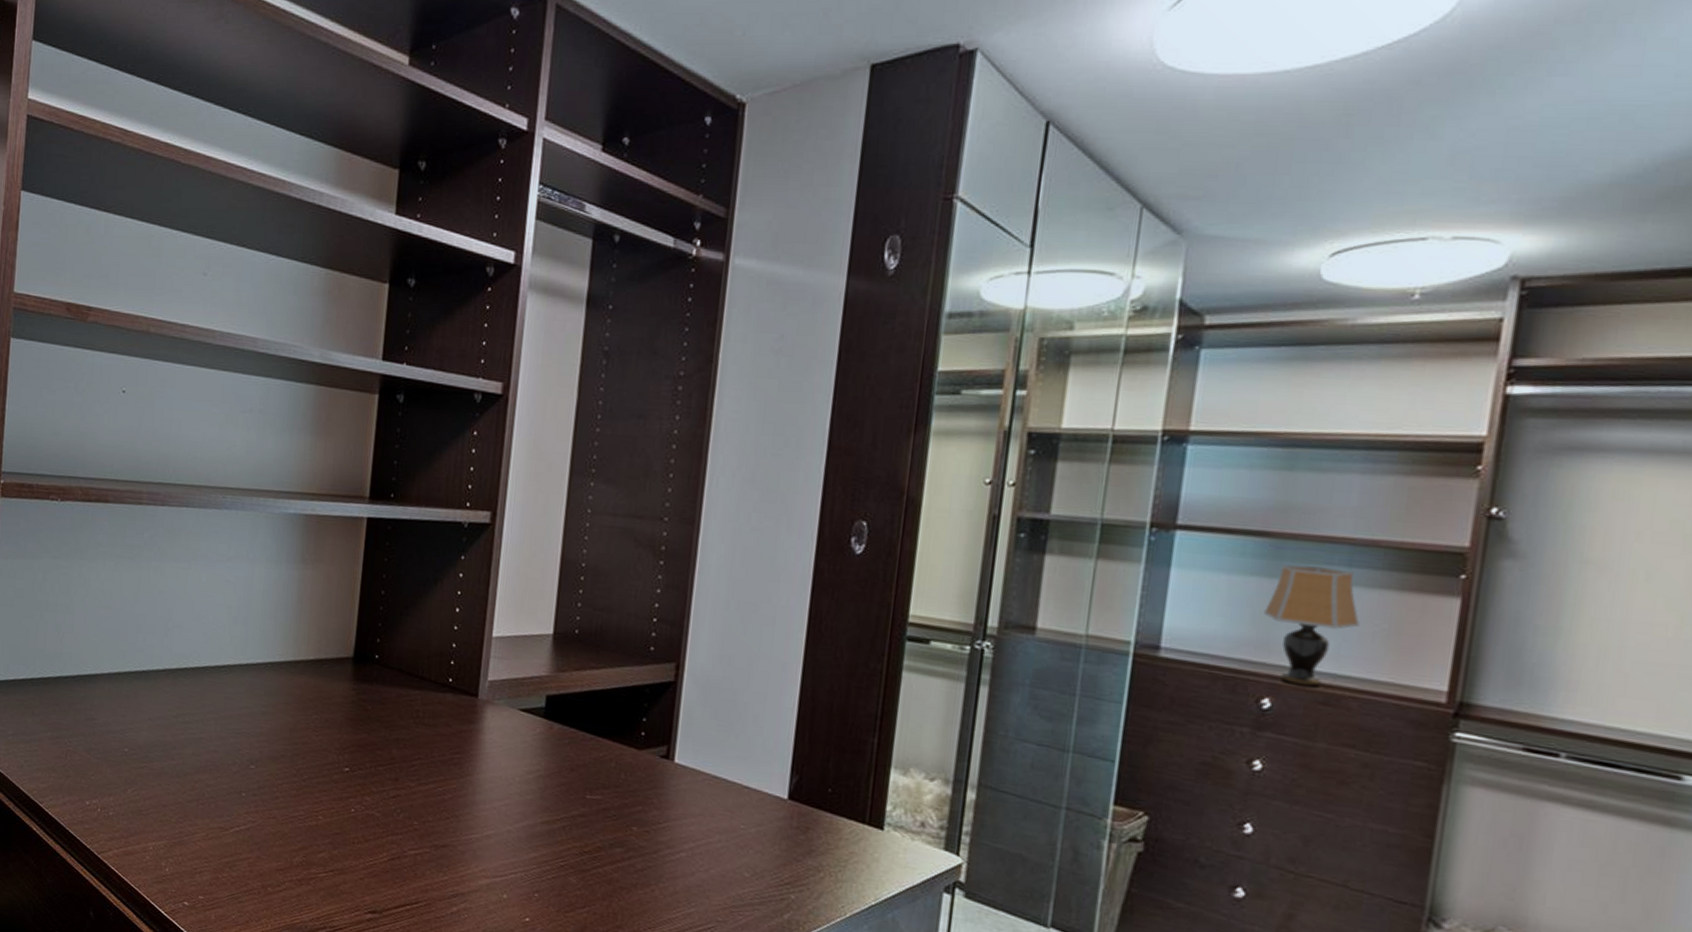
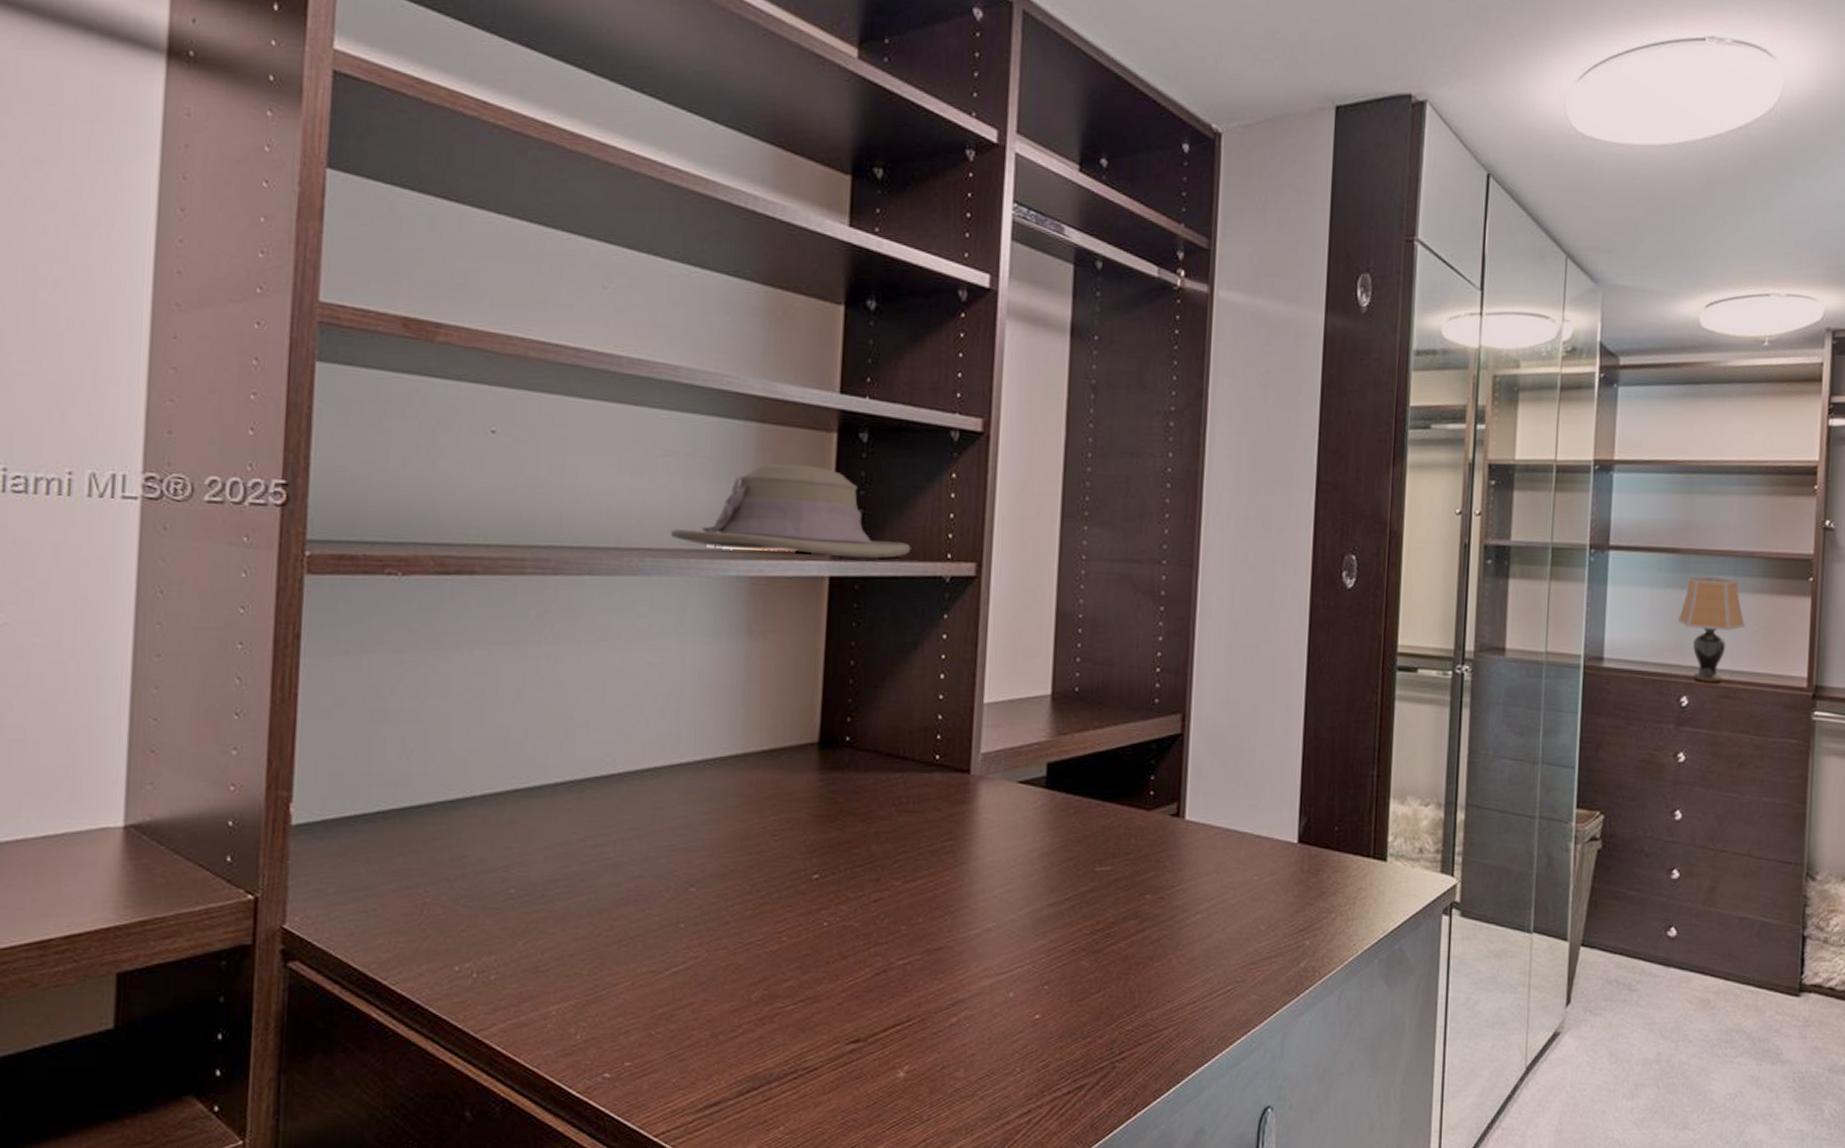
hat: none [246,420,436,504] -> present [670,463,911,558]

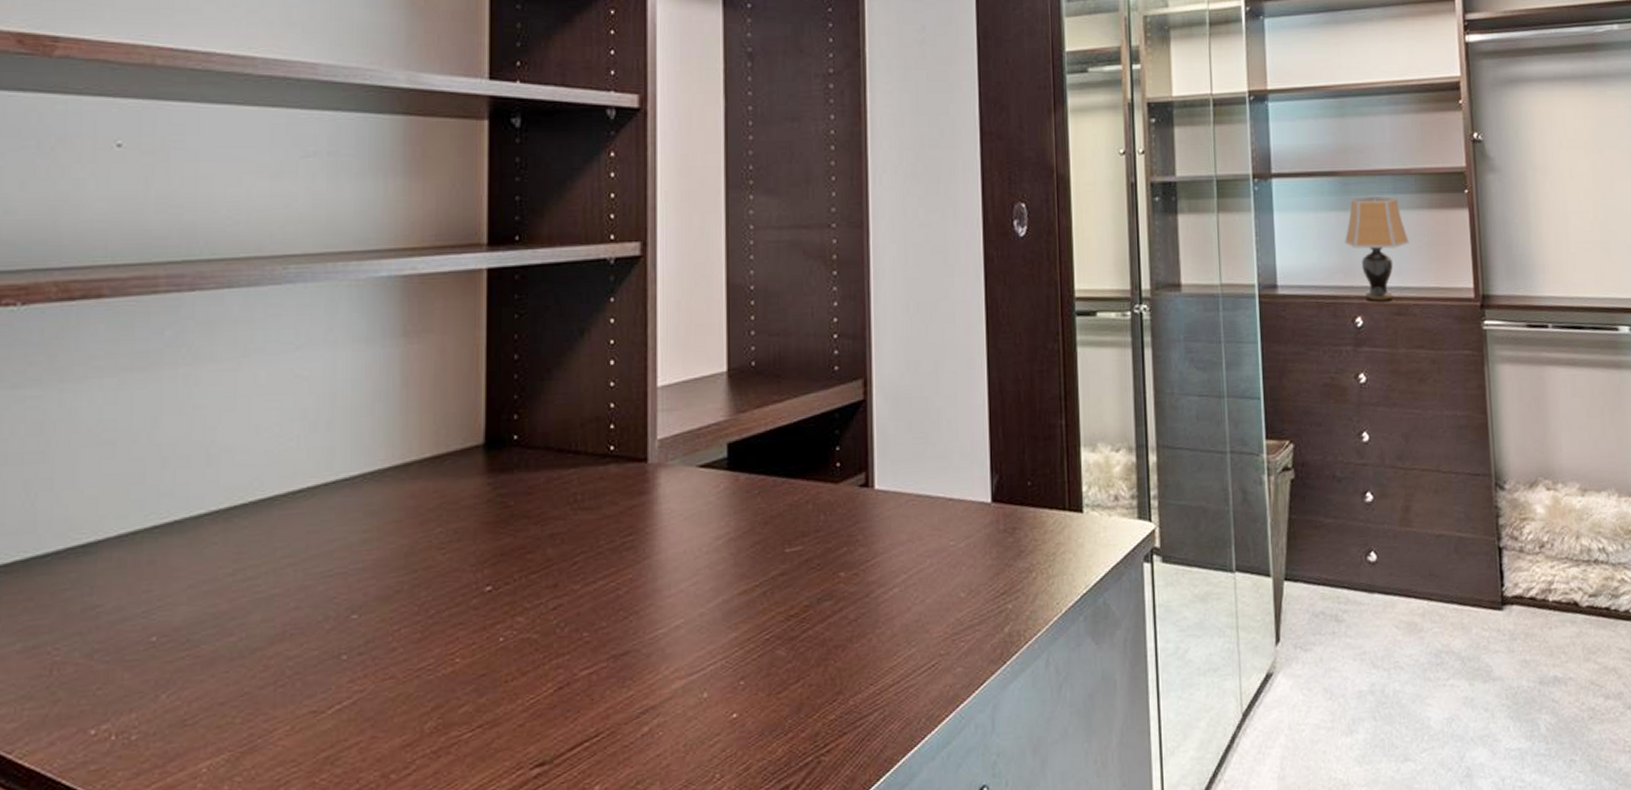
hat: present [670,463,911,558] -> none [315,155,572,247]

